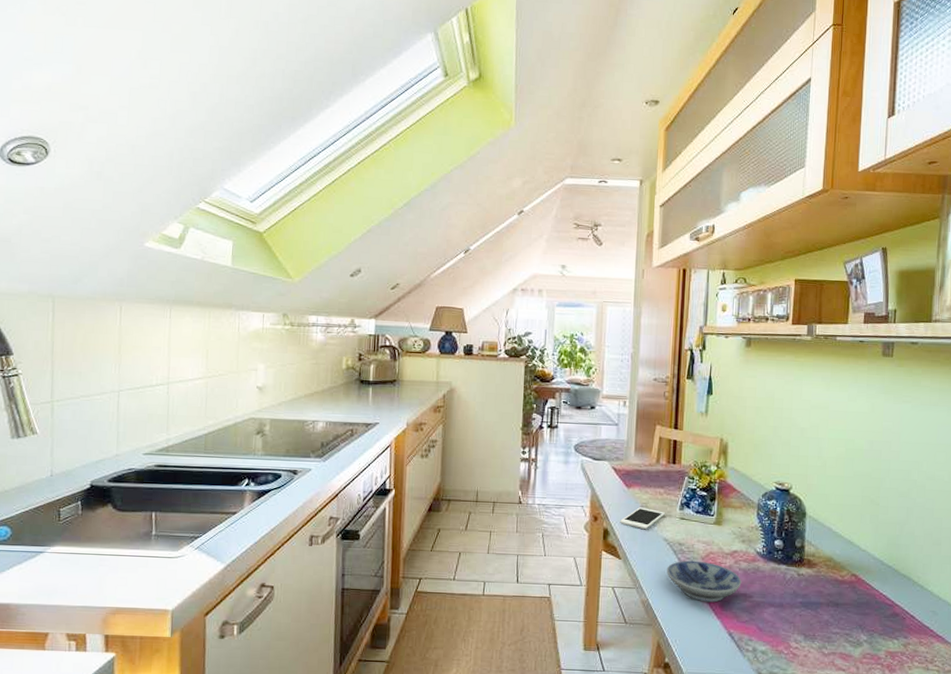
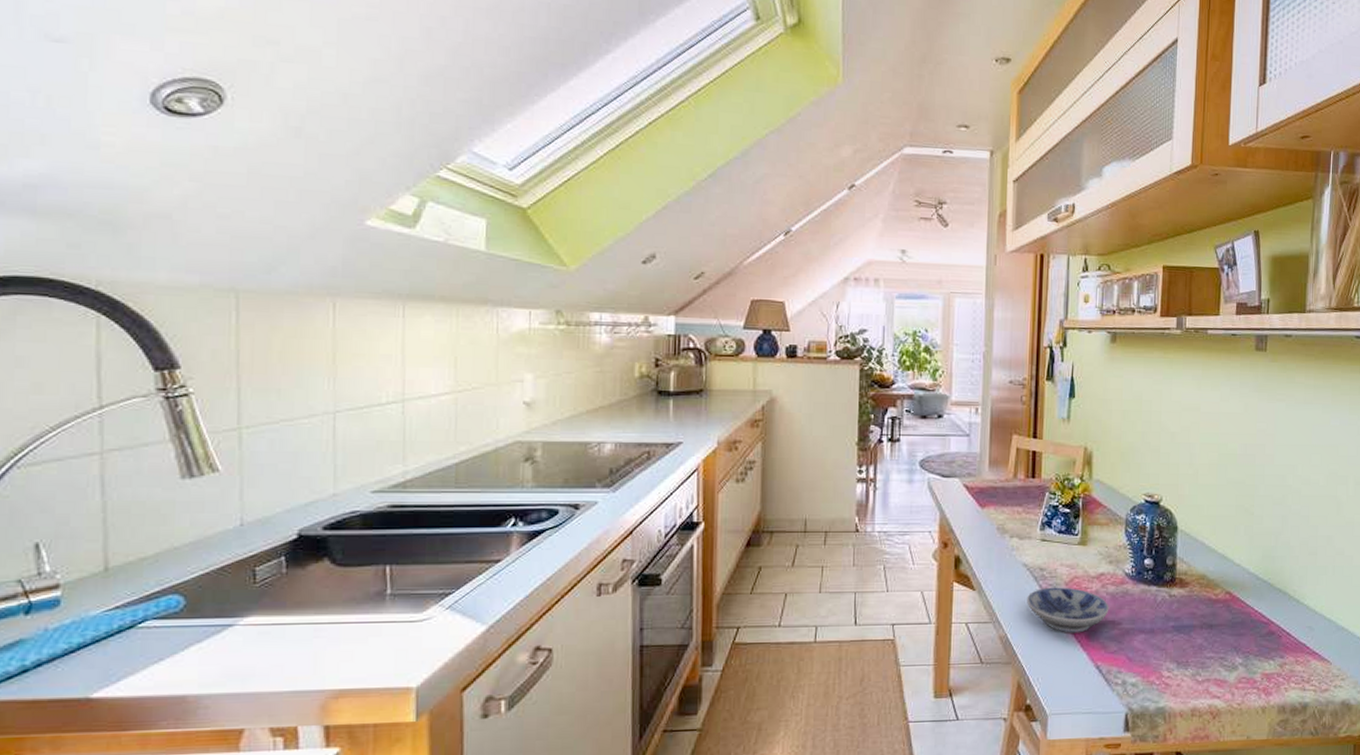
cell phone: present [620,507,665,530] -> none [973,530,1024,555]

